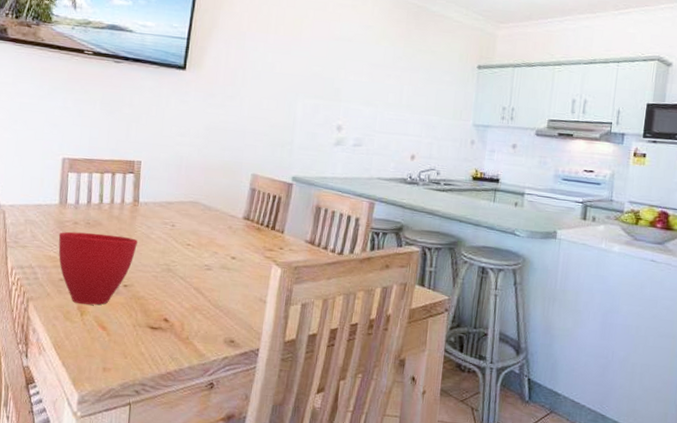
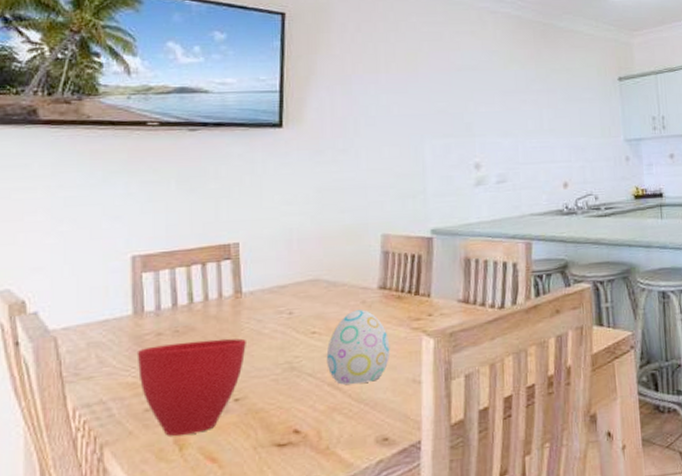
decorative egg: none [195,233,246,294] -> present [326,309,390,385]

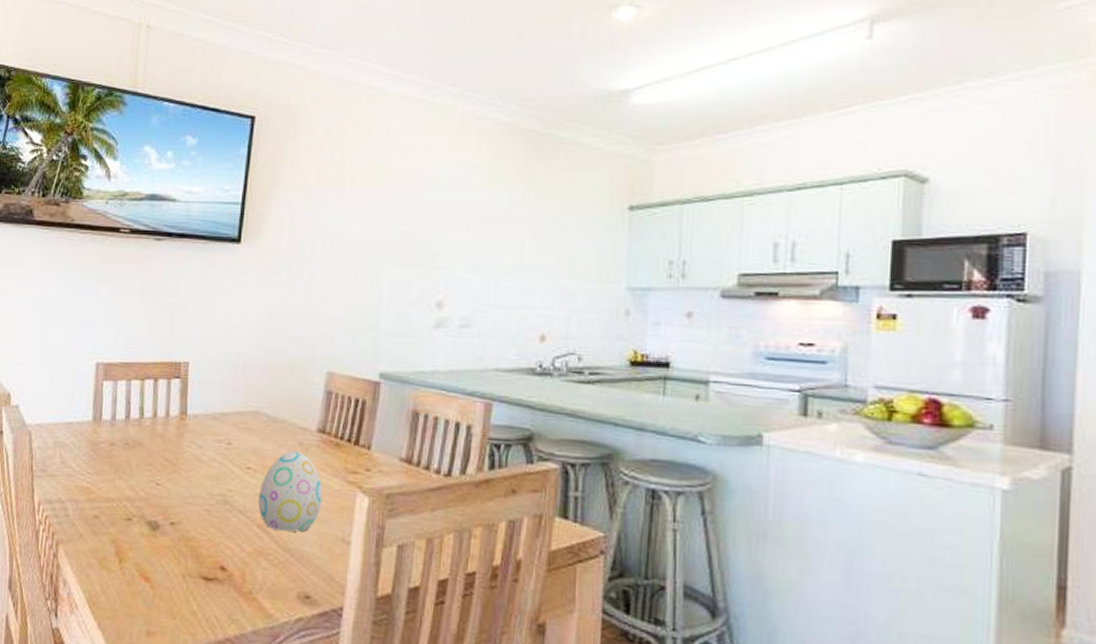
cup: present [137,338,246,436] -> none [92,455,186,549]

